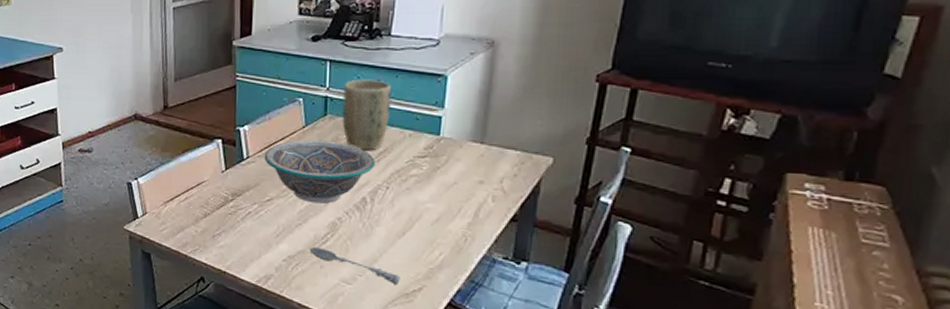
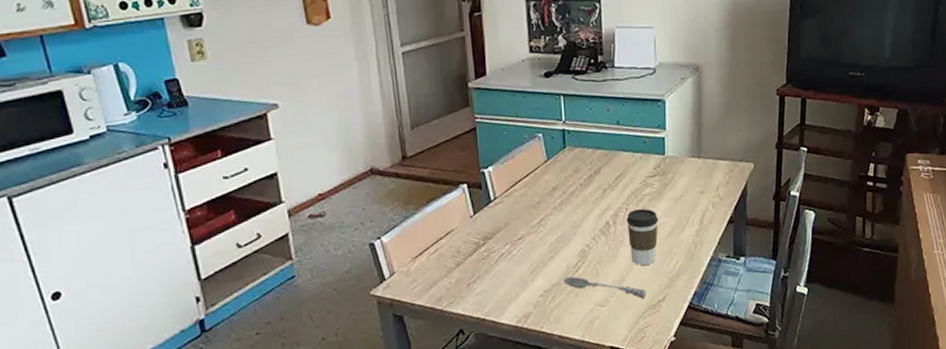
bowl: present [264,139,375,204] -> none [511,172,613,235]
plant pot: present [342,79,392,151] -> none [578,109,622,178]
coffee cup: none [385,189,424,250] -> present [626,208,659,265]

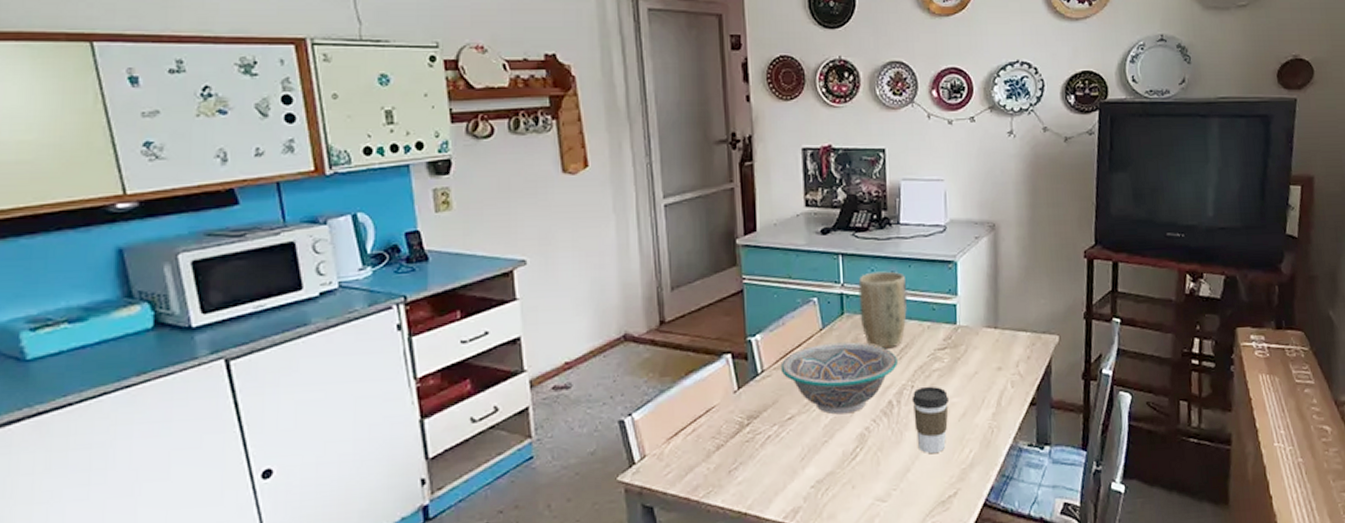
bowl: none [511,172,613,235] -> present [780,342,897,415]
soupspoon: present [563,277,647,299] -> none [838,465,935,493]
plant pot: none [578,109,622,178] -> present [858,271,908,349]

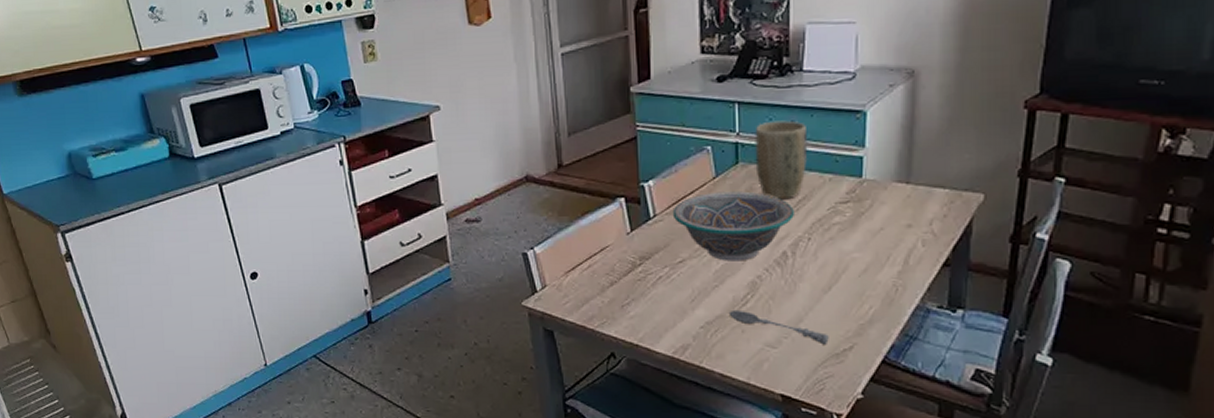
soupspoon: none [838,465,935,493] -> present [728,311,829,345]
coffee cup: present [911,386,950,453] -> none [808,239,850,306]

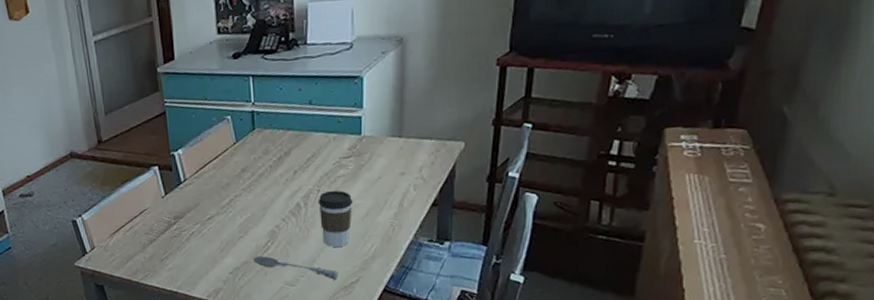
bowl: present [672,191,794,261] -> none [200,153,305,215]
plant pot: present [755,120,808,200] -> none [268,89,314,159]
coffee cup: none [808,239,850,306] -> present [318,190,354,247]

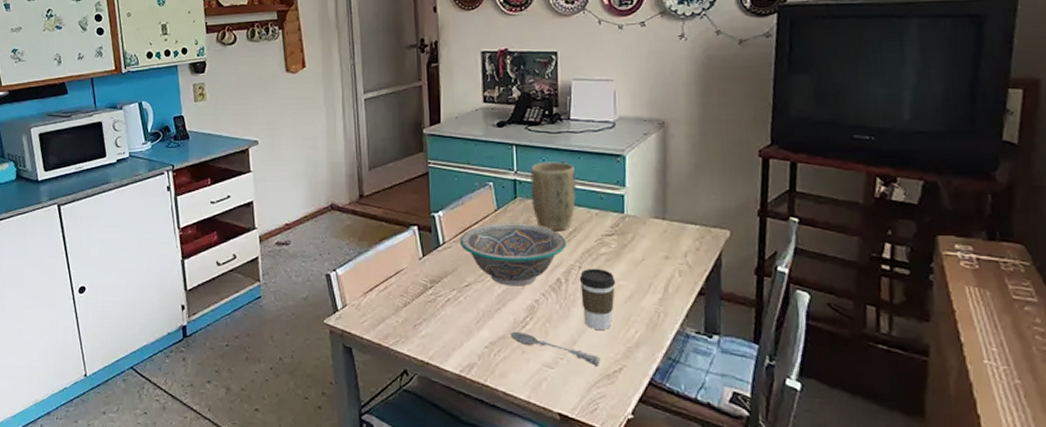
bowl: none [200,153,305,215] -> present [459,223,566,286]
plant pot: none [268,89,314,159] -> present [530,161,577,232]

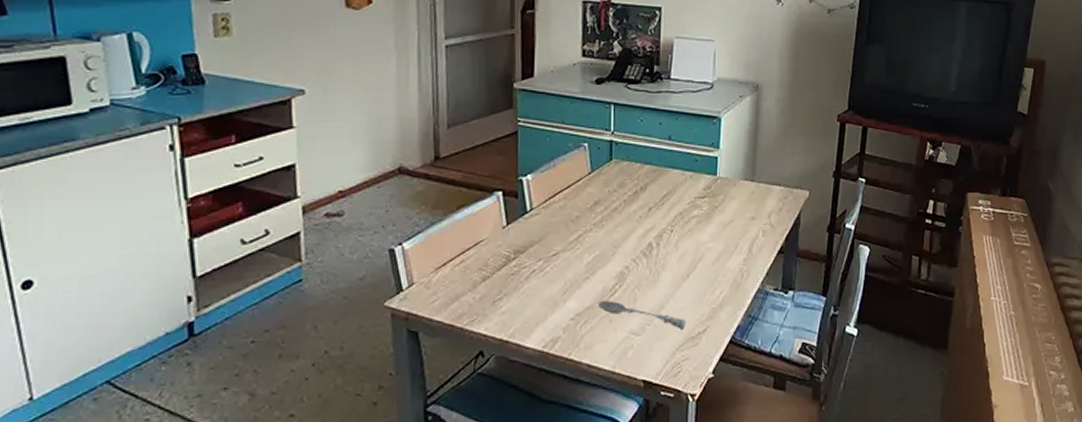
bowl: present [459,223,566,286] -> none [549,186,659,253]
plant pot: present [530,161,577,232] -> none [627,122,673,195]
coffee cup: present [579,268,616,330] -> none [670,231,705,293]

